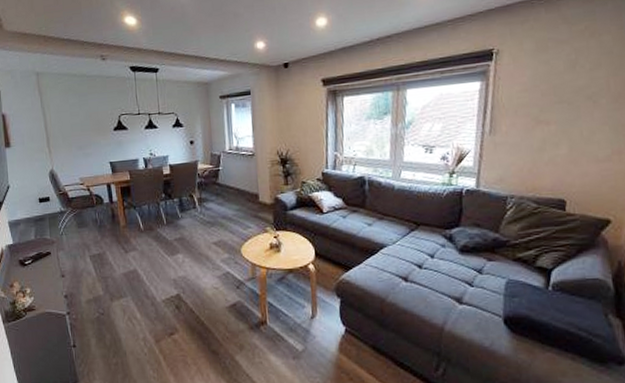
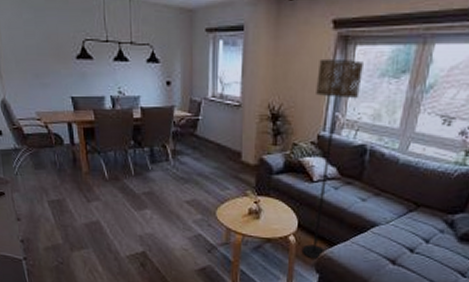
floor lamp: none [315,108,352,284] -> present [301,58,363,259]

